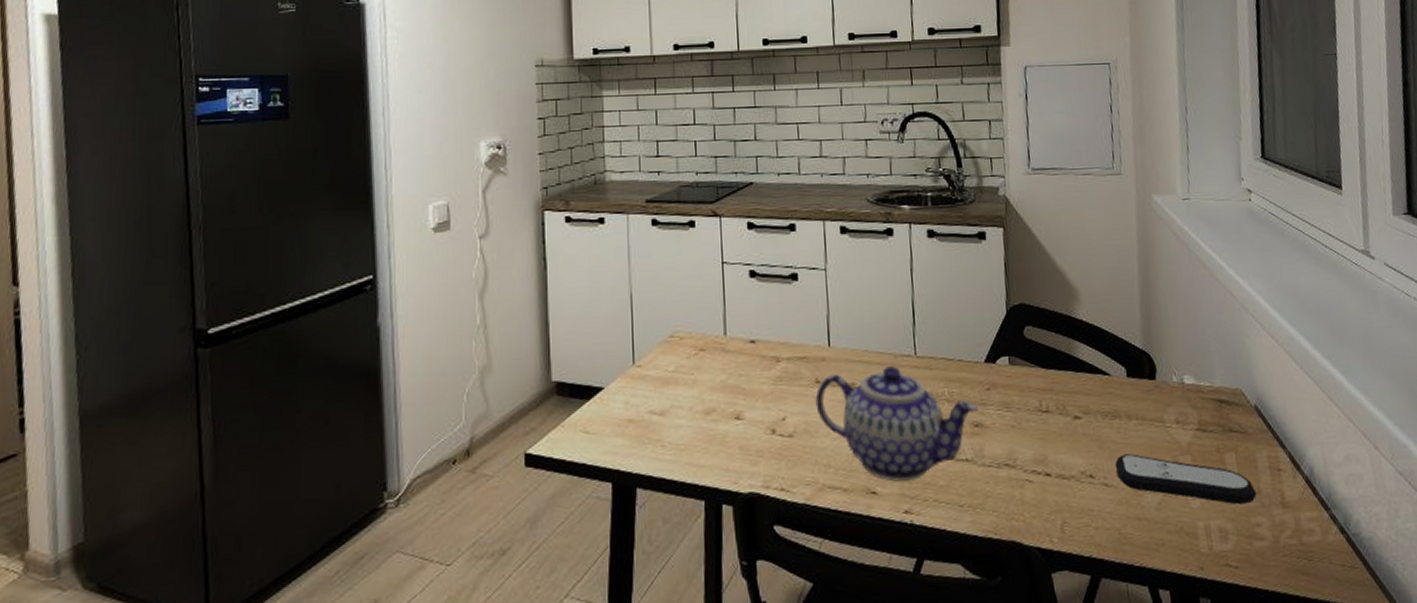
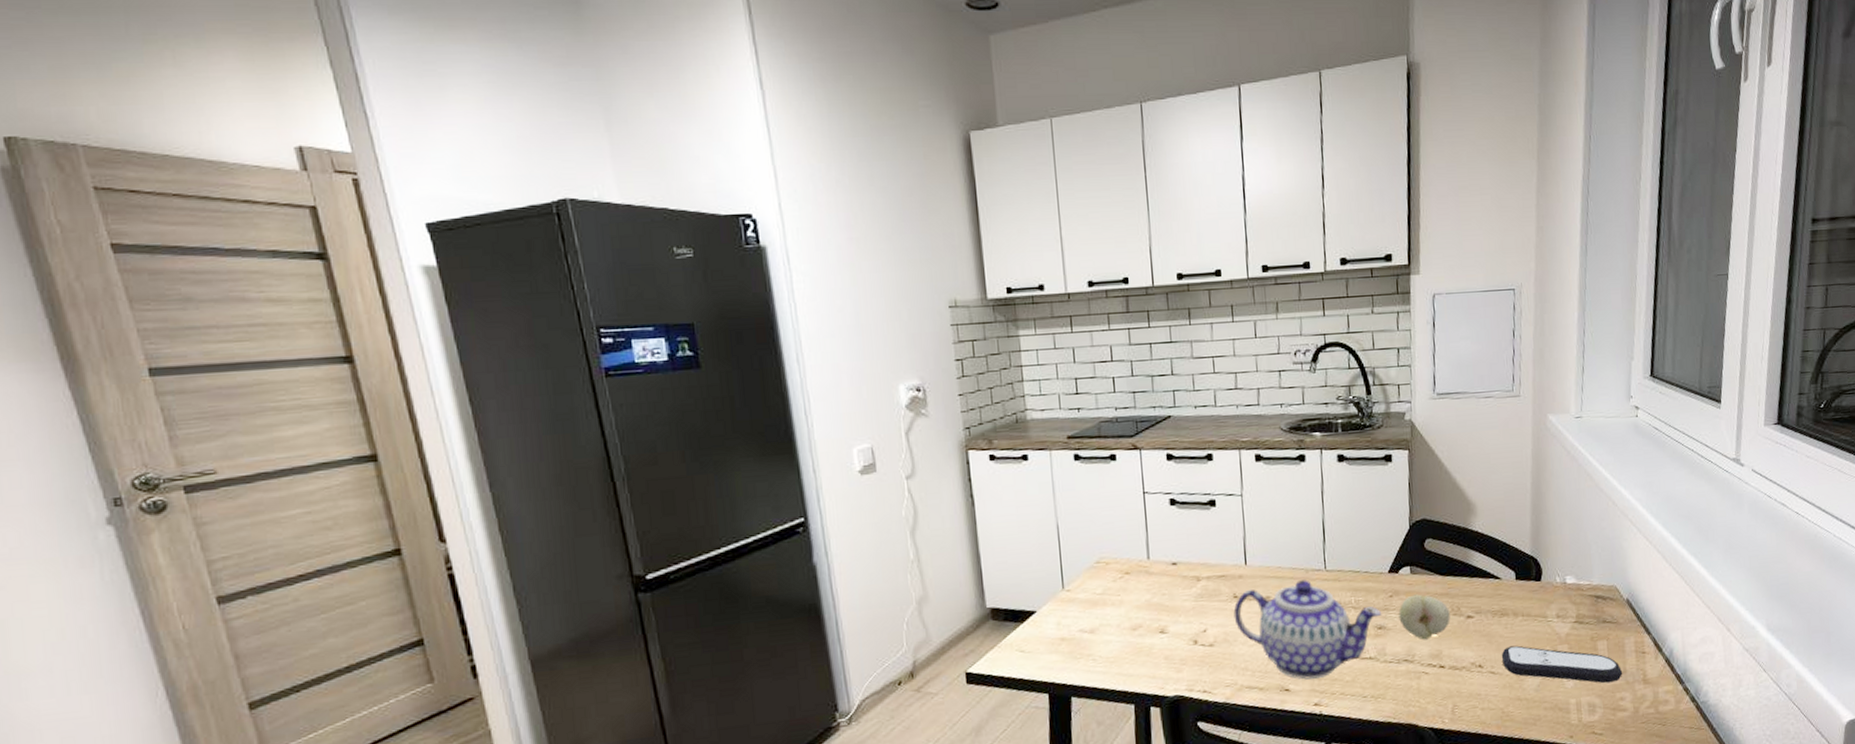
fruit: none [997,388,1056,442] -> present [1398,594,1450,640]

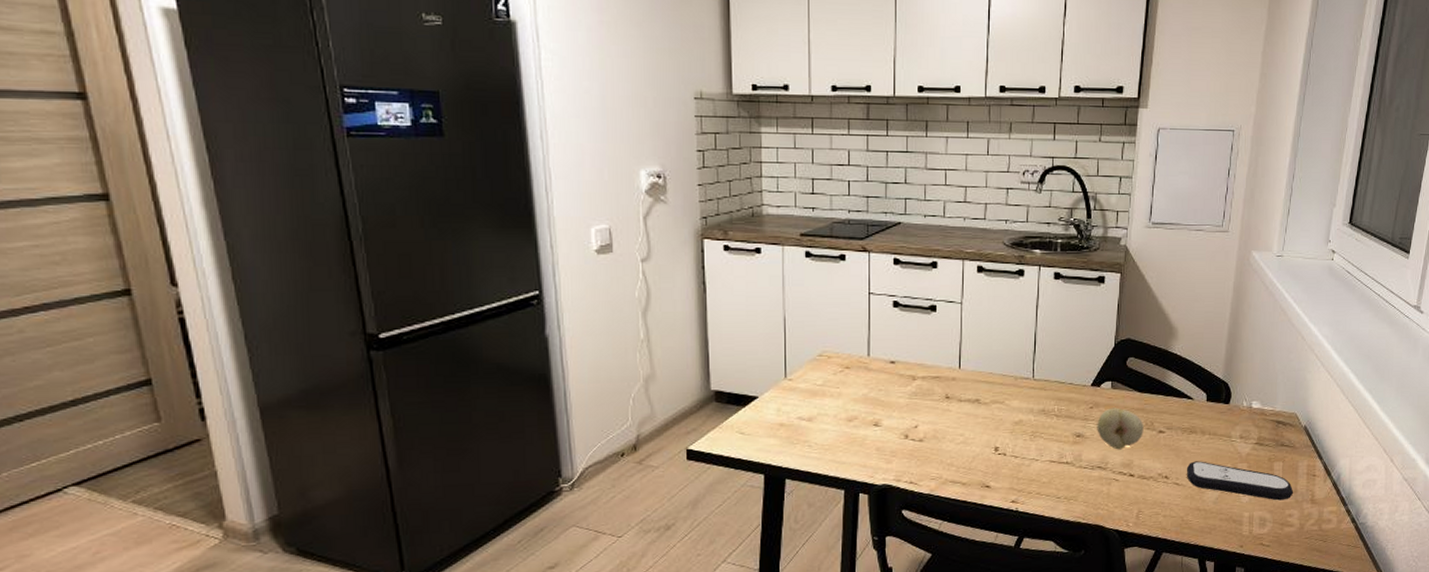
teapot: present [1233,580,1382,680] -> none [944,386,1082,478]

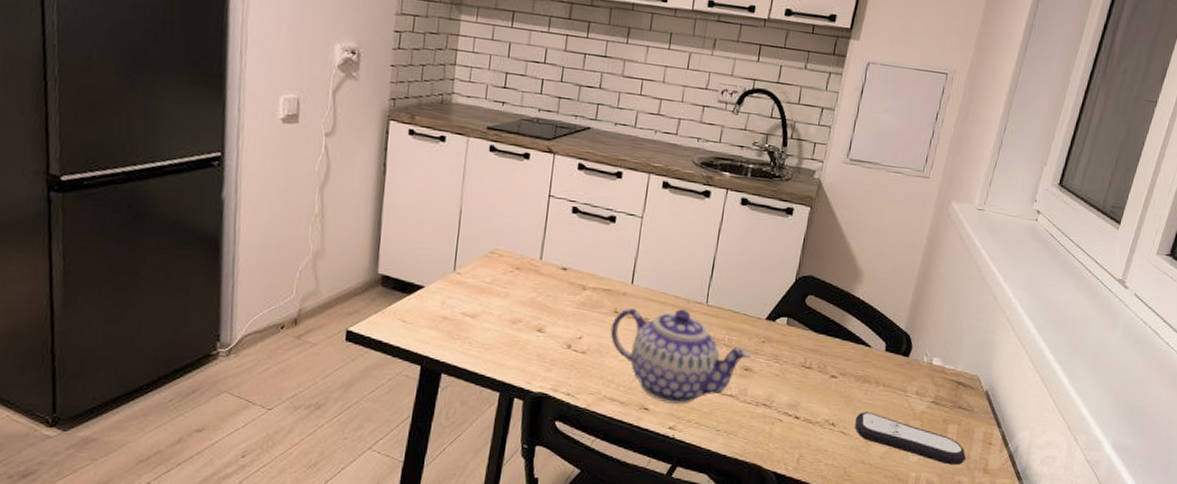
teapot: none [944,386,1082,478] -> present [610,307,752,404]
fruit: present [1097,407,1144,450] -> none [766,345,816,390]

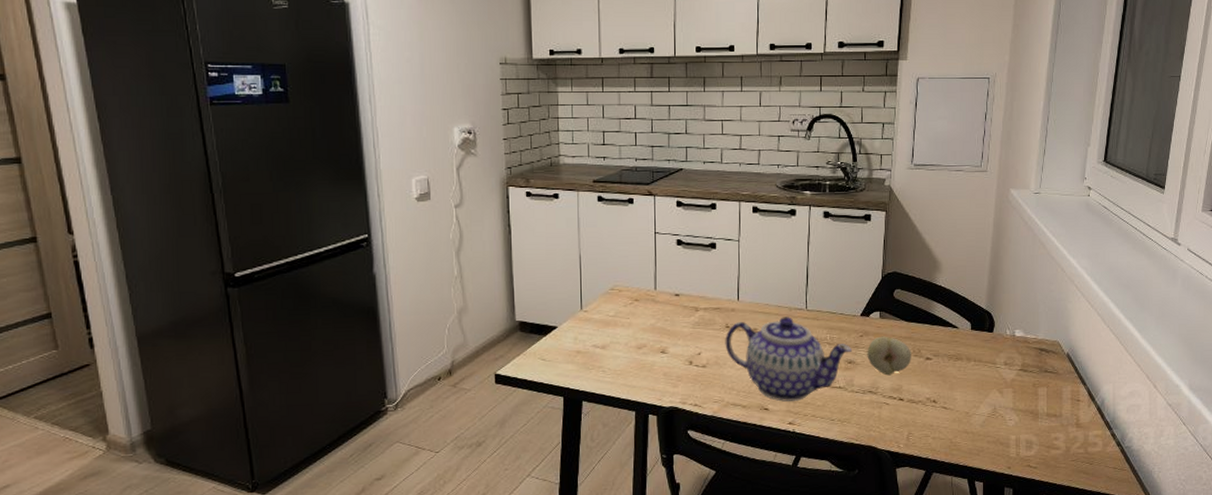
fruit: none [766,345,816,390] -> present [867,336,911,376]
remote control: present [855,412,967,466] -> none [953,386,1059,425]

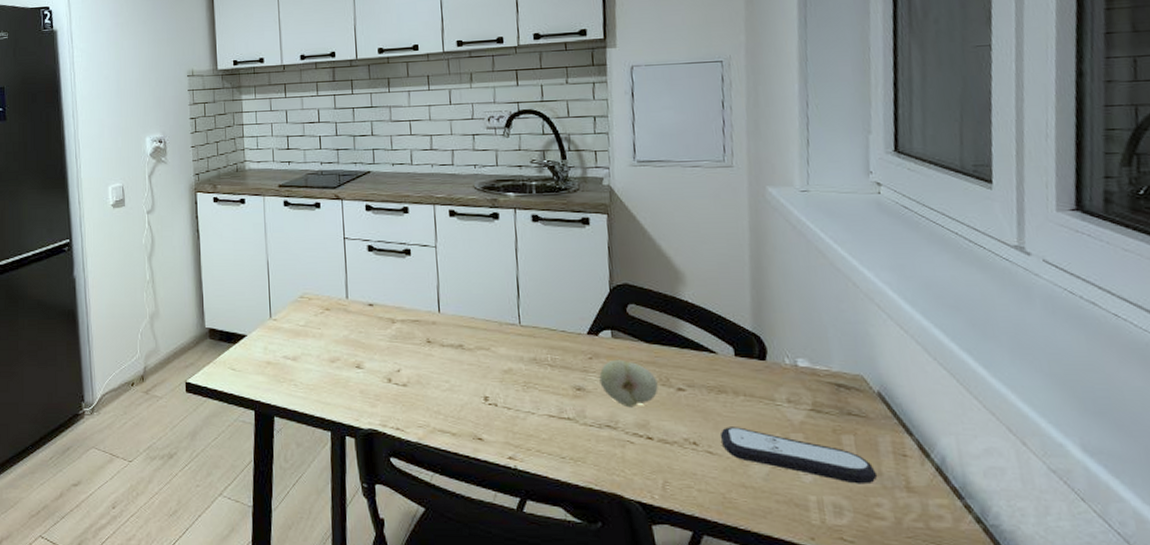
teapot: present [725,317,853,402] -> none [426,332,581,432]
remote control: none [953,386,1059,425] -> present [719,427,878,485]

